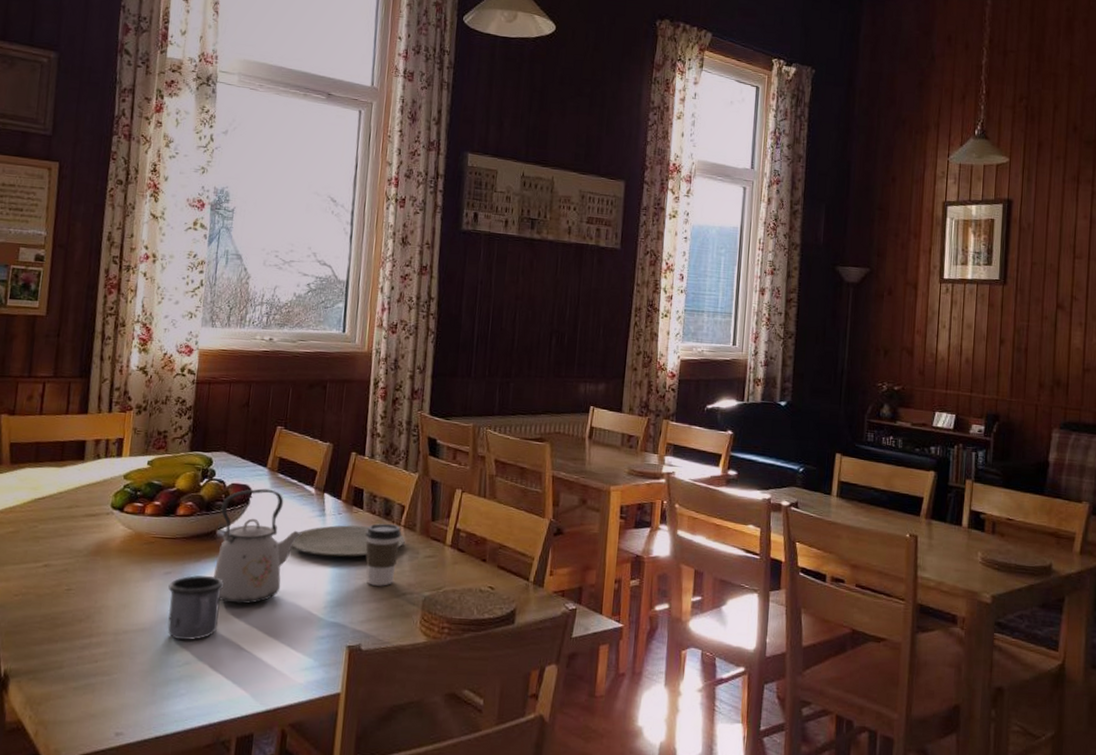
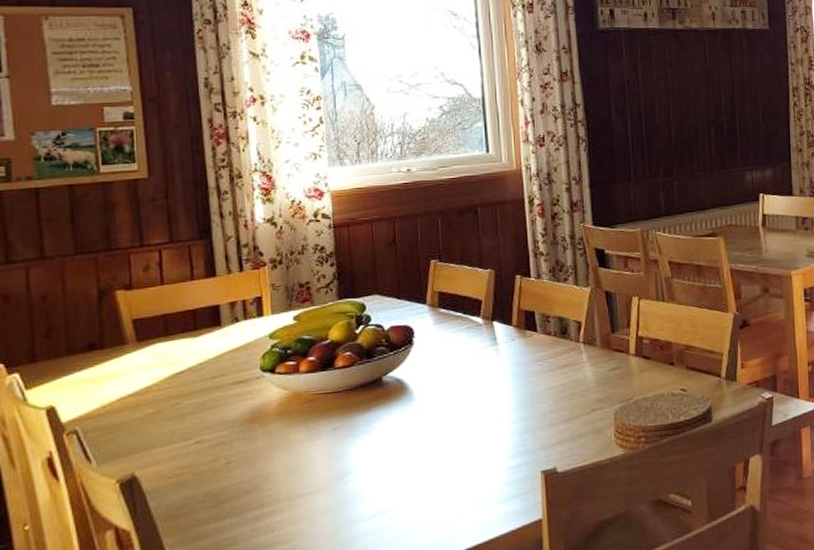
mug: present [167,575,224,640] -> none [339,424,399,494]
kettle: present [214,488,302,605] -> none [382,326,476,449]
plate: present [292,525,405,557] -> none [466,349,587,386]
coffee cup: present [365,523,402,586] -> none [543,342,582,407]

